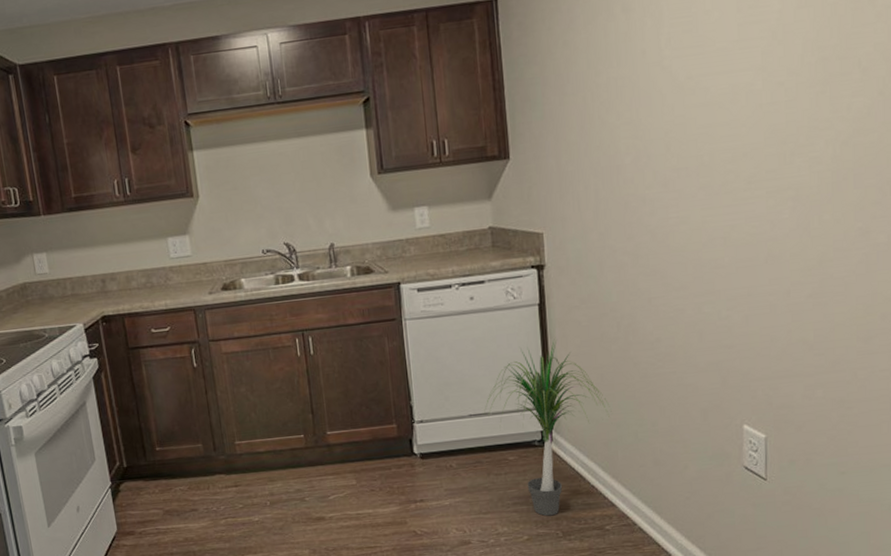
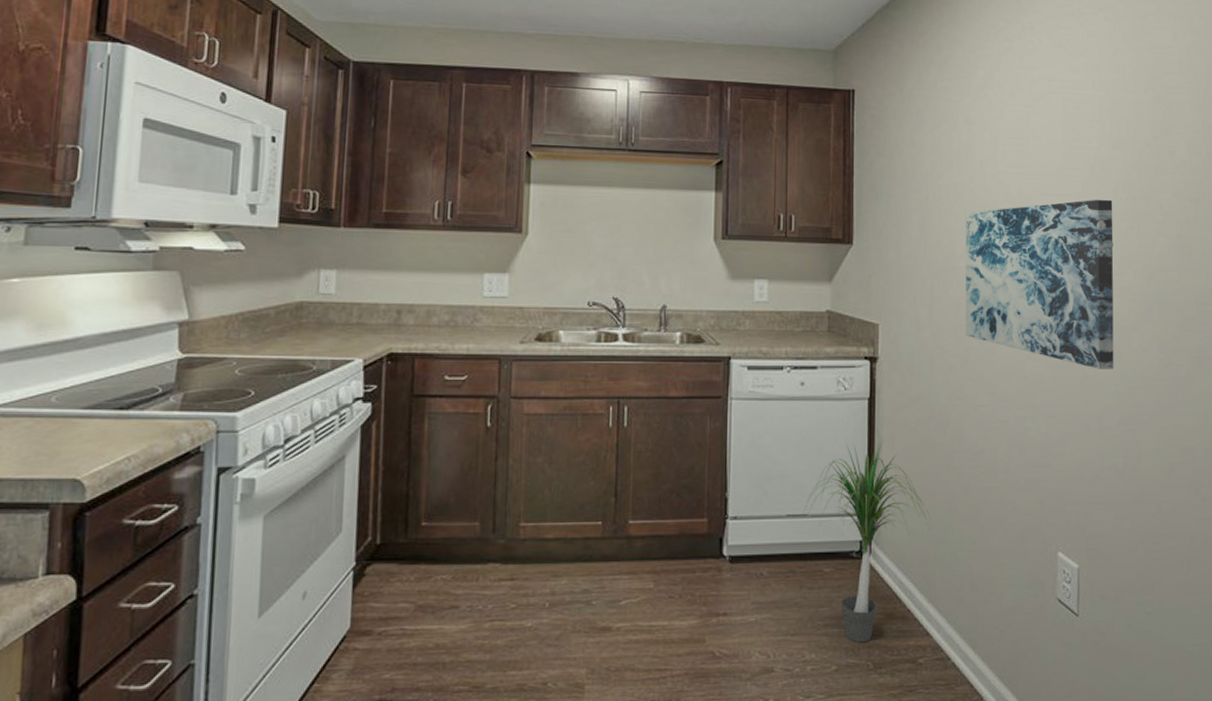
wall art: none [629,65,803,247] -> present [966,199,1114,369]

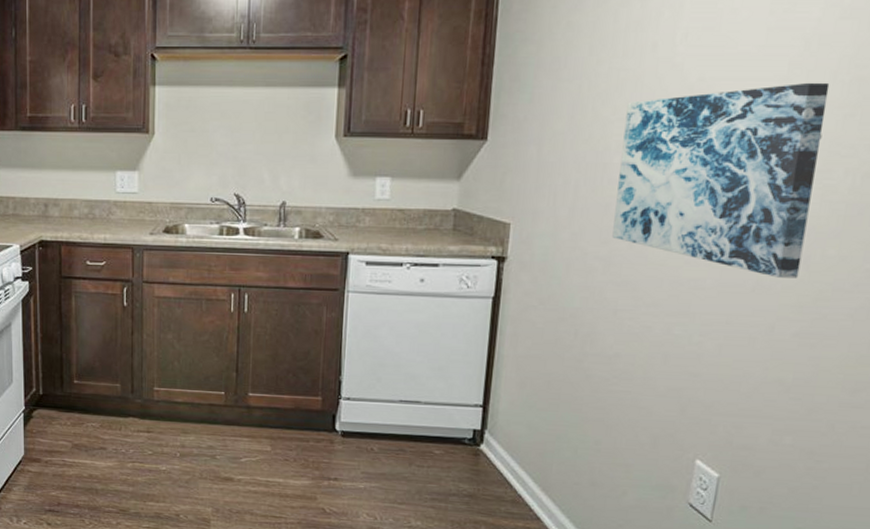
potted plant: present [803,438,933,643] -> none [416,336,554,519]

